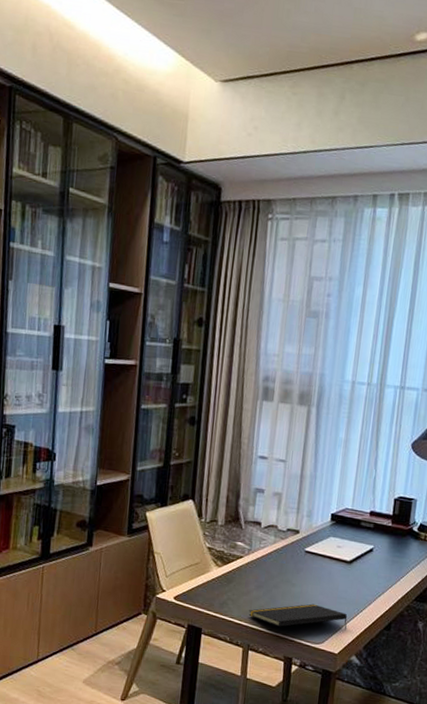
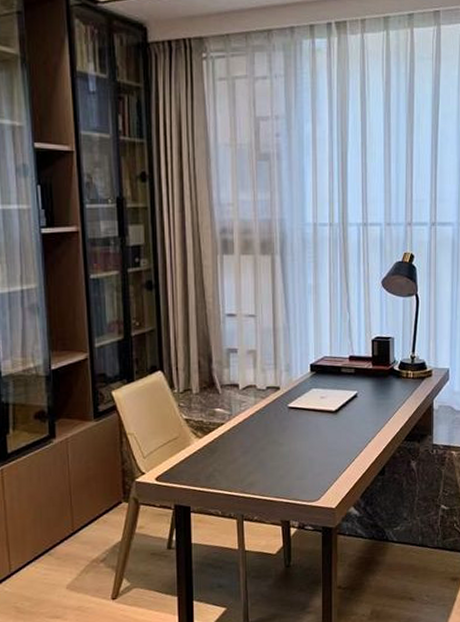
notepad: present [248,603,348,629] -> none [238,460,342,491]

